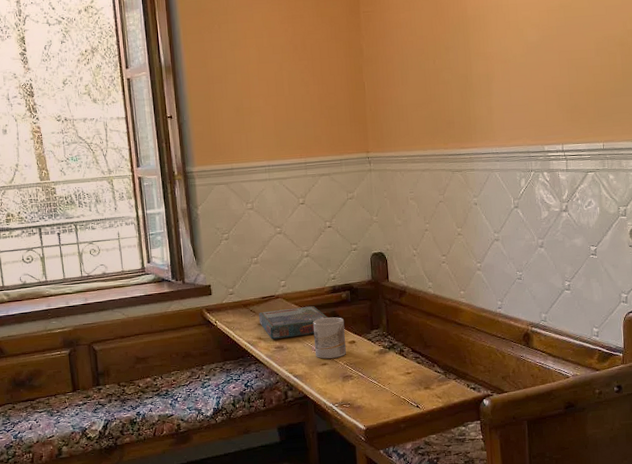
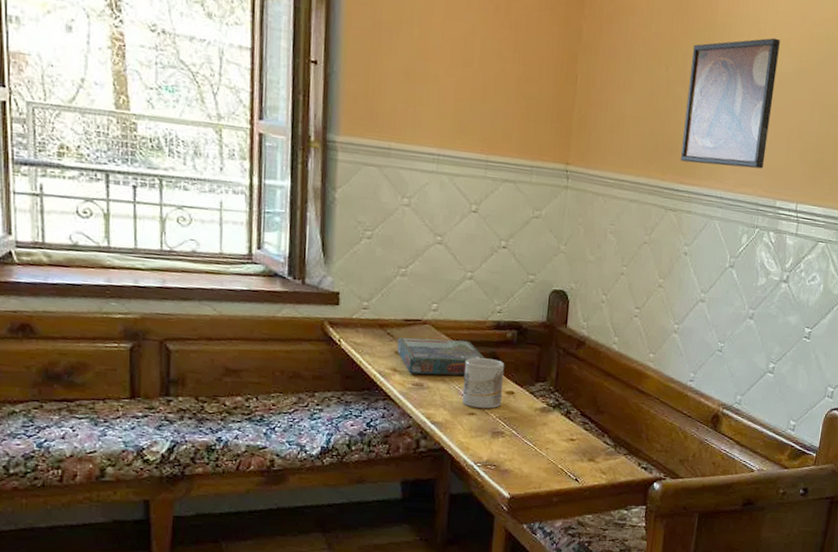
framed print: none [452,17,528,131] -> present [680,37,780,169]

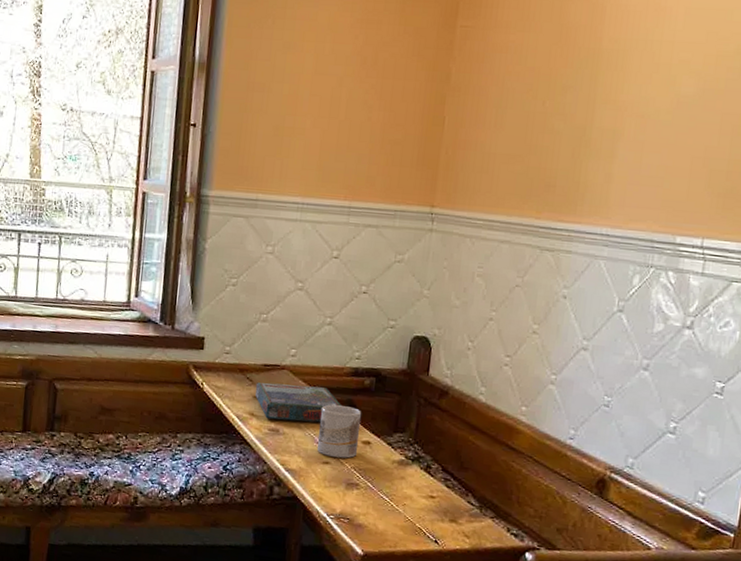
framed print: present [680,37,780,169] -> none [558,59,679,202]

